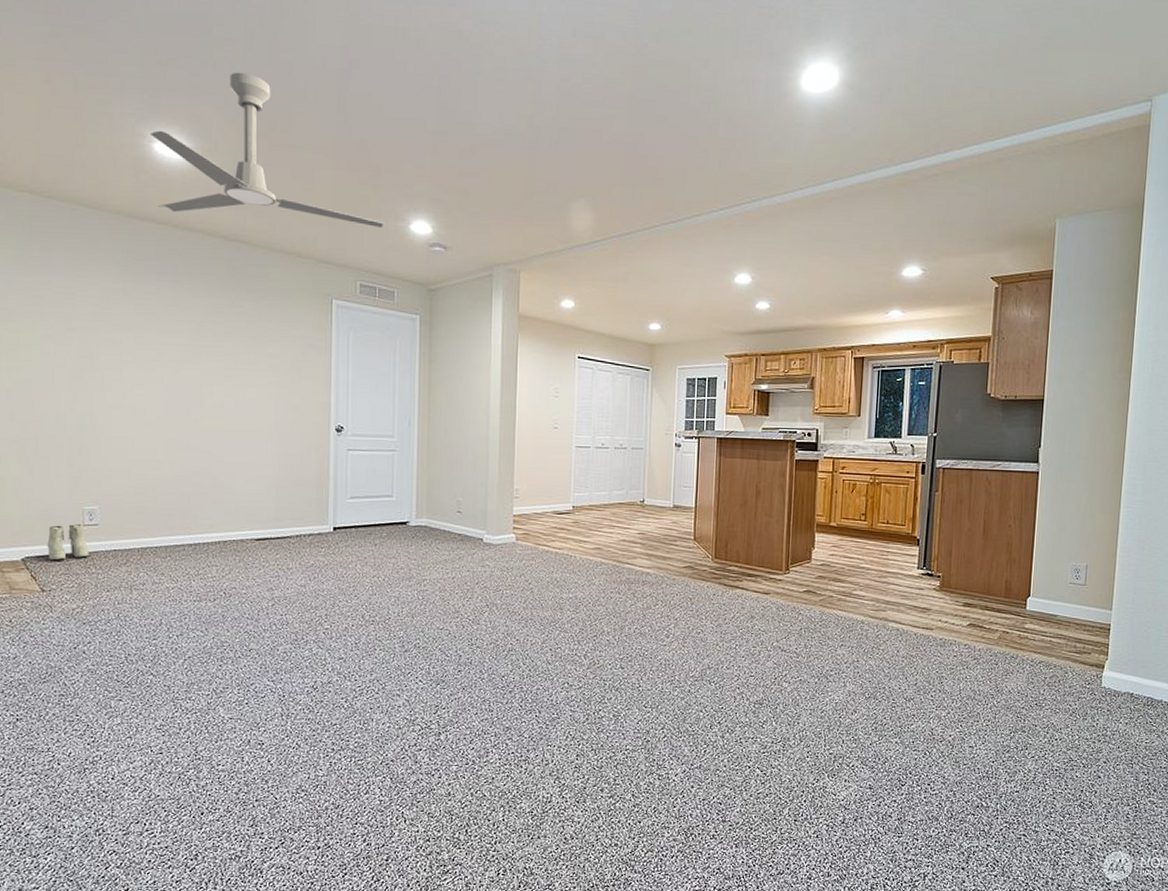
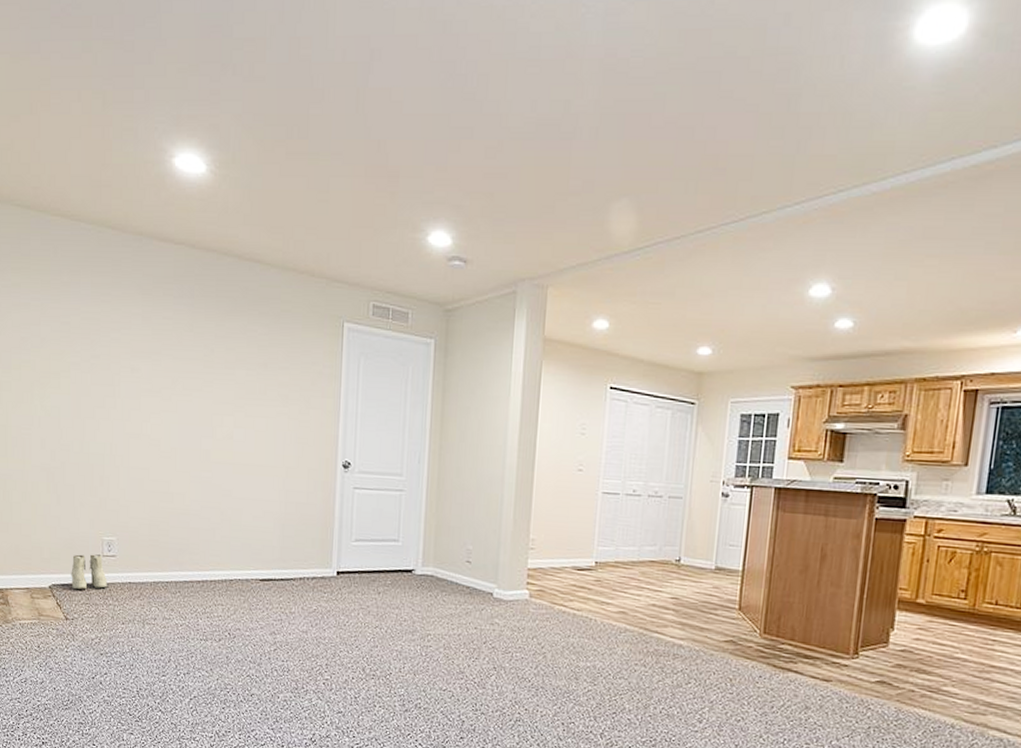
ceiling fan: present [151,72,386,229] -> none [172,74,402,242]

